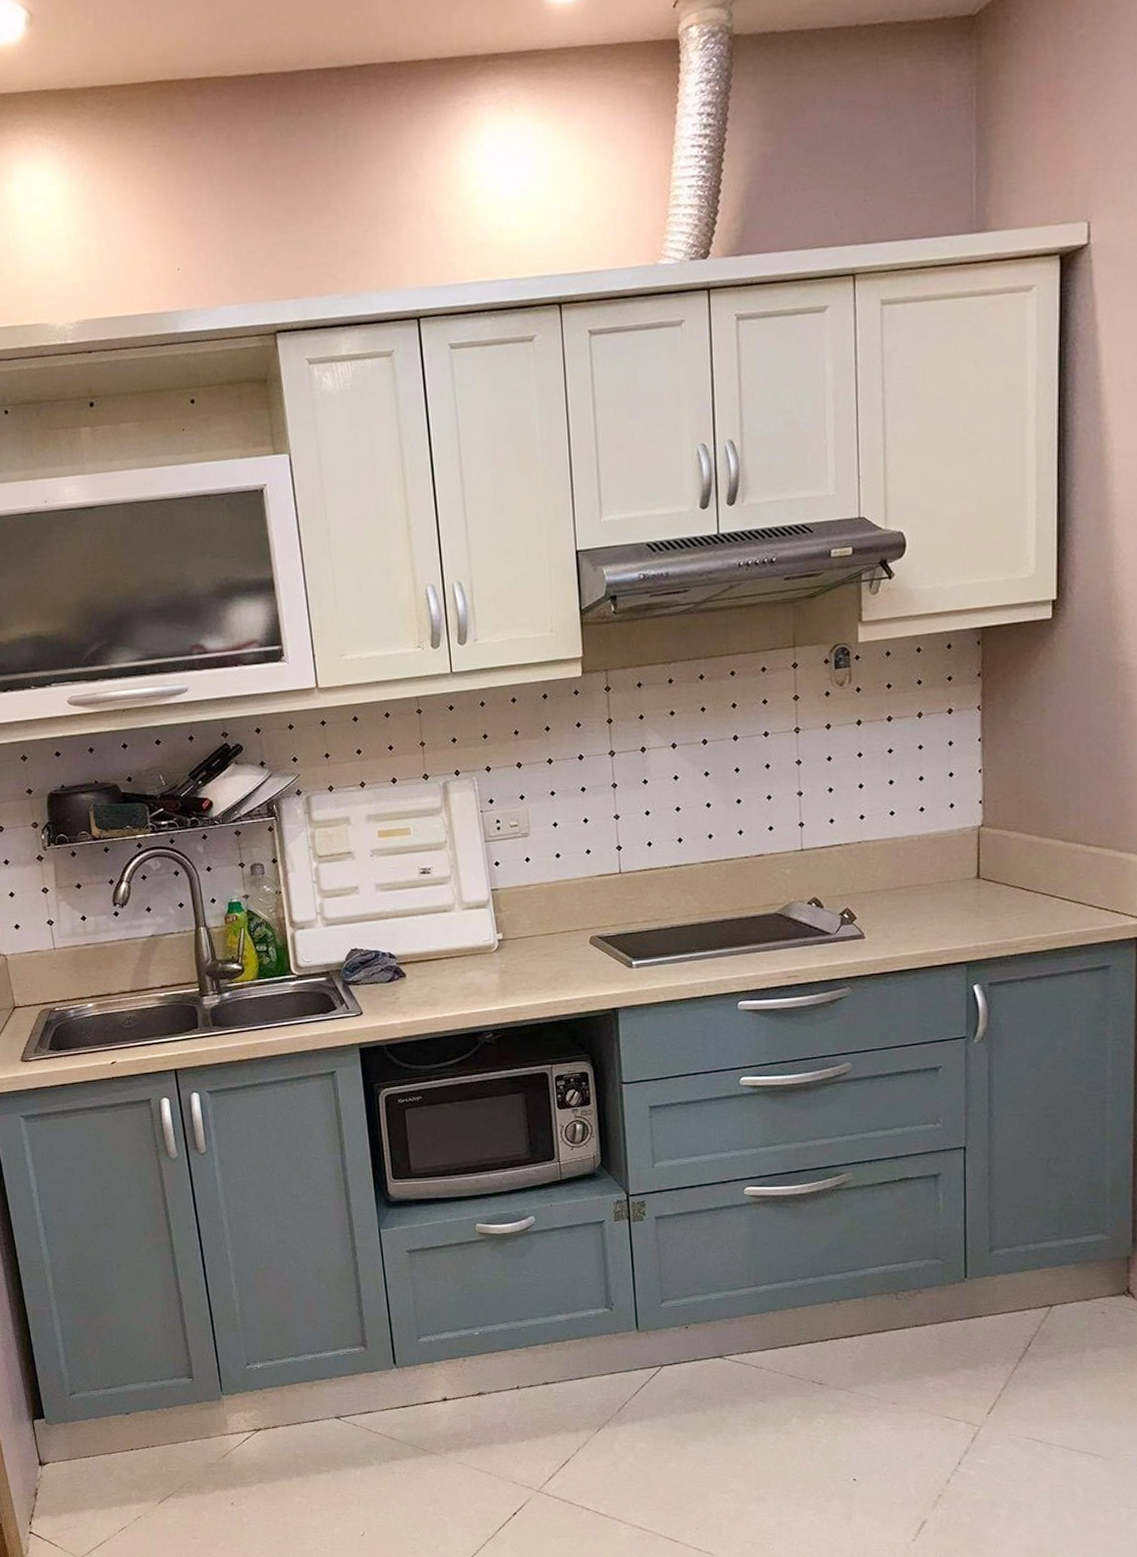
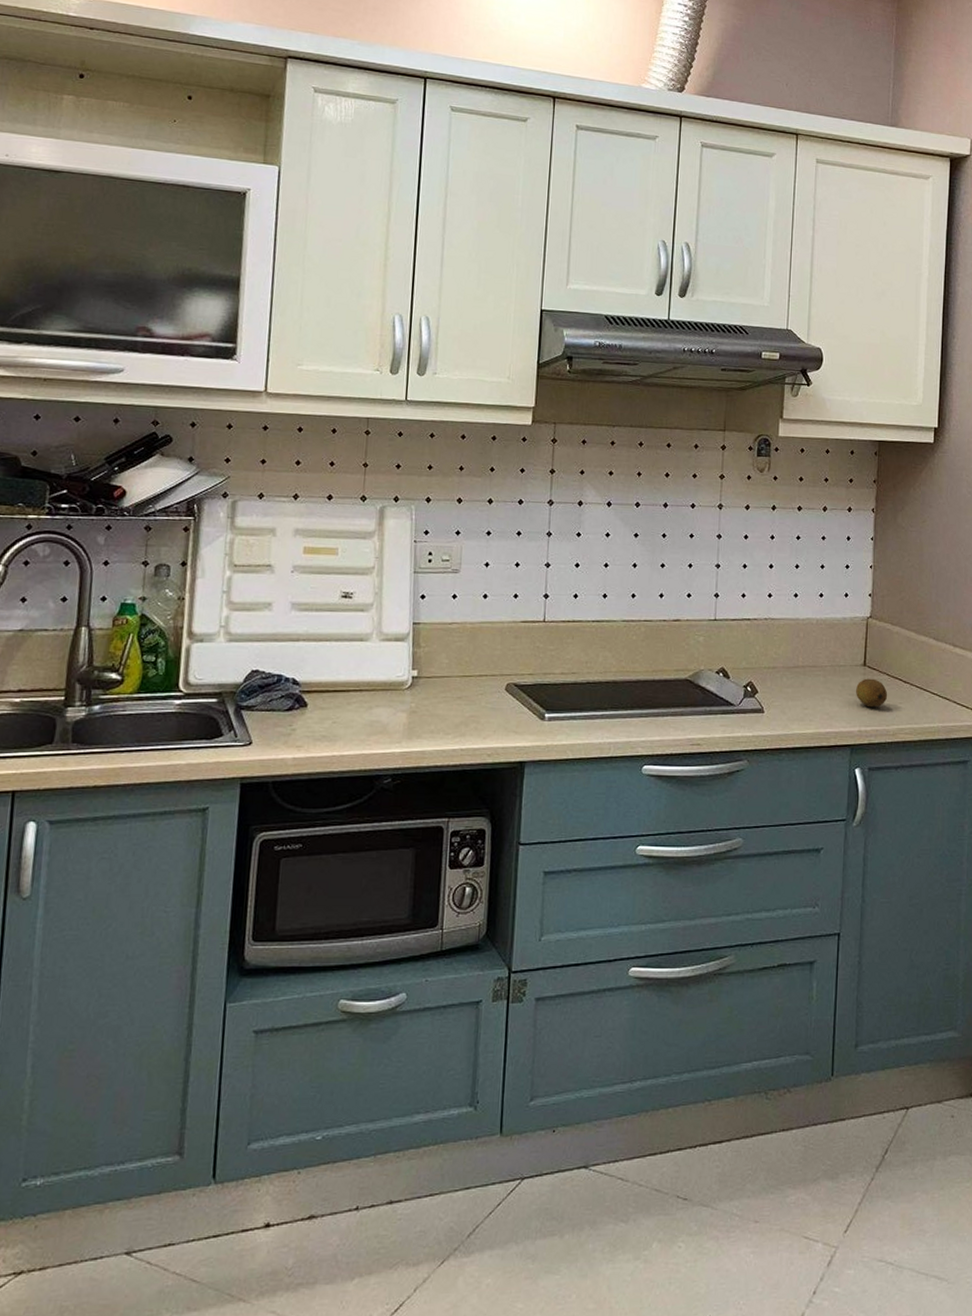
fruit: none [970,890,1008,920] -> present [856,678,888,707]

